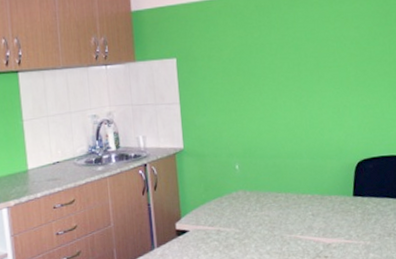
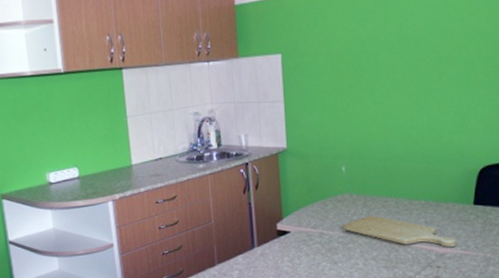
chopping board: none [238,210,341,237] -> present [342,215,457,247]

